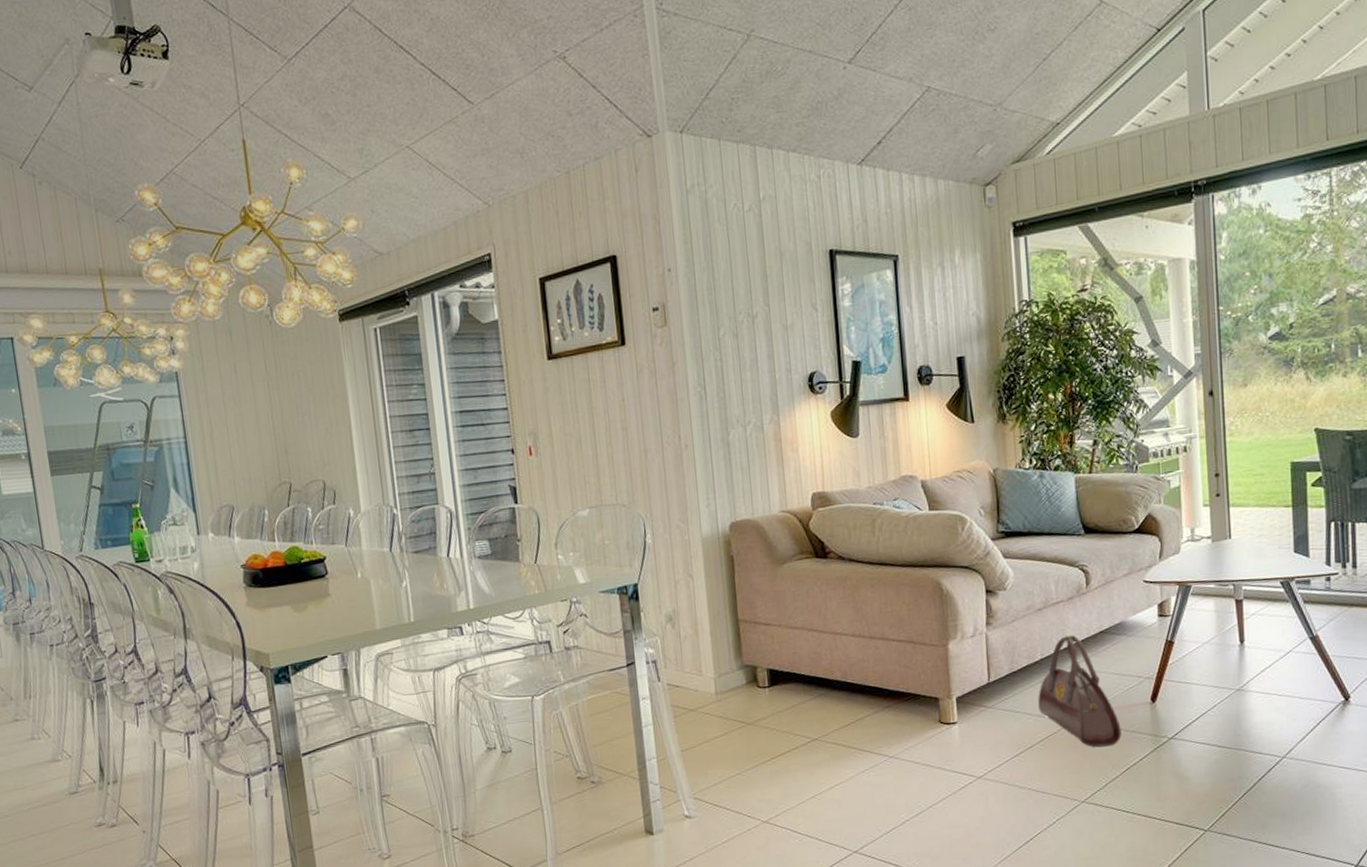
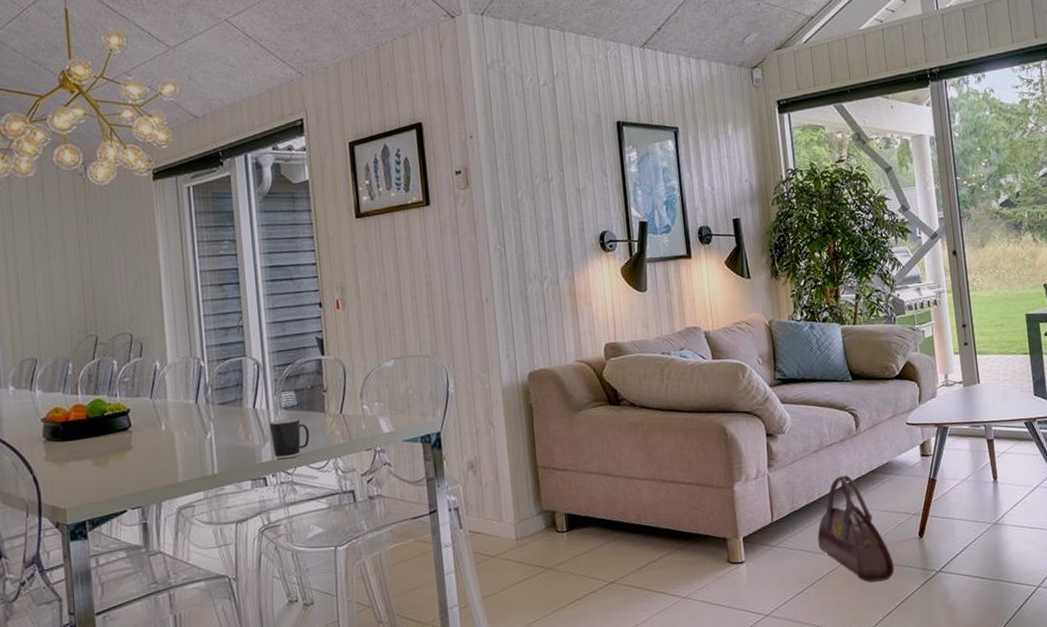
mug: none [463,567,505,609] -> present [269,417,310,460]

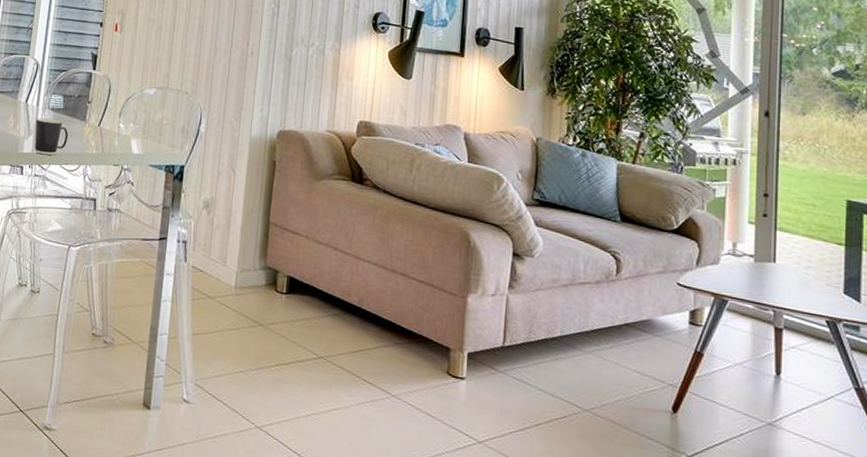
handbag: present [817,474,895,582] -> none [551,318,637,448]

